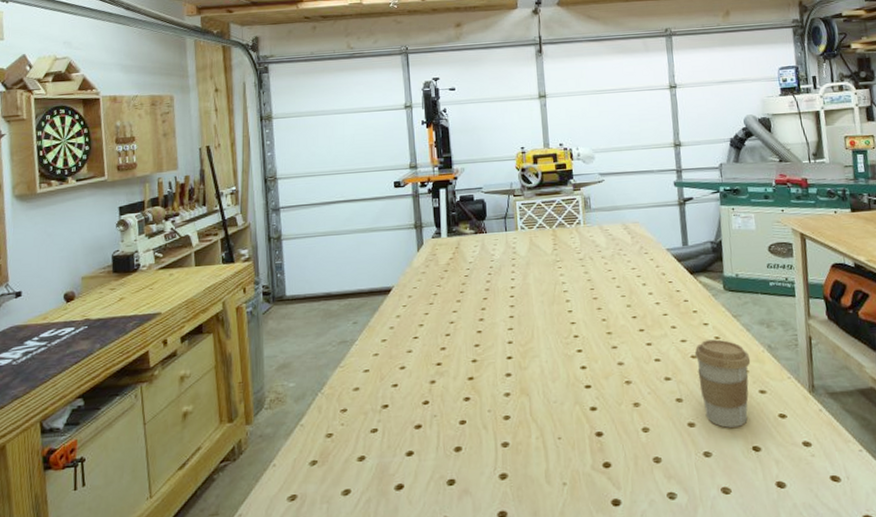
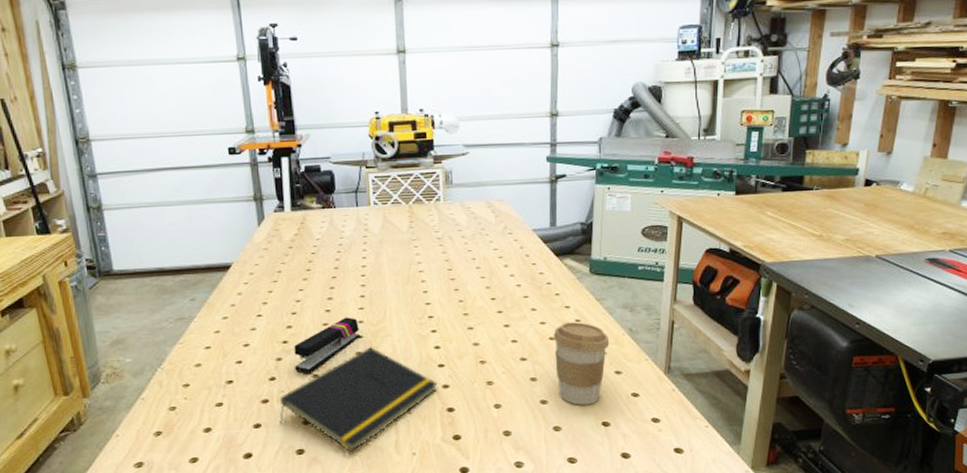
notepad: none [431,368,586,482] -> present [279,347,438,452]
stapler: none [447,338,509,397] -> present [294,317,360,374]

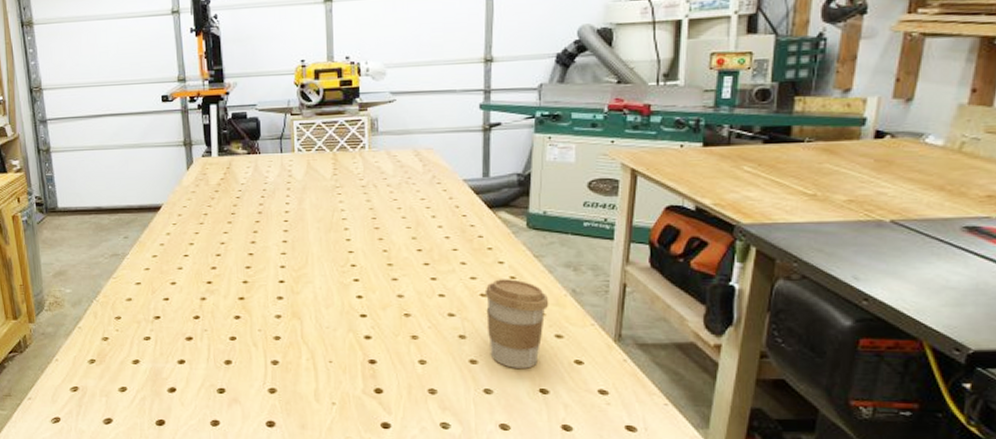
notepad: present [279,347,438,452] -> none [202,292,360,395]
stapler: present [294,317,360,374] -> none [217,261,281,314]

